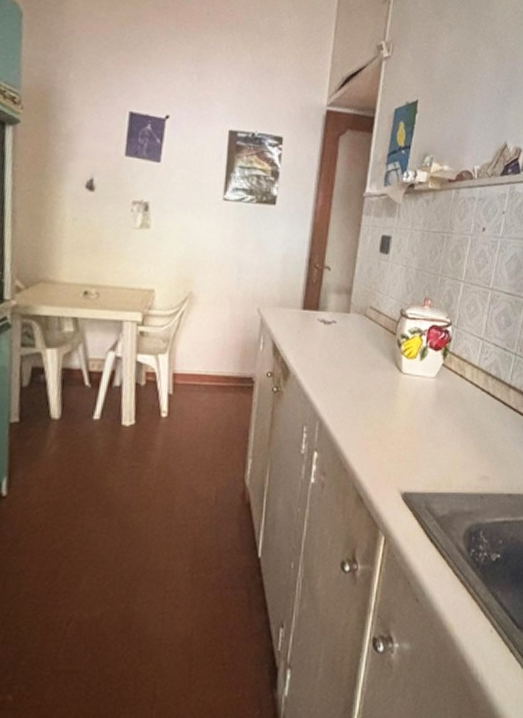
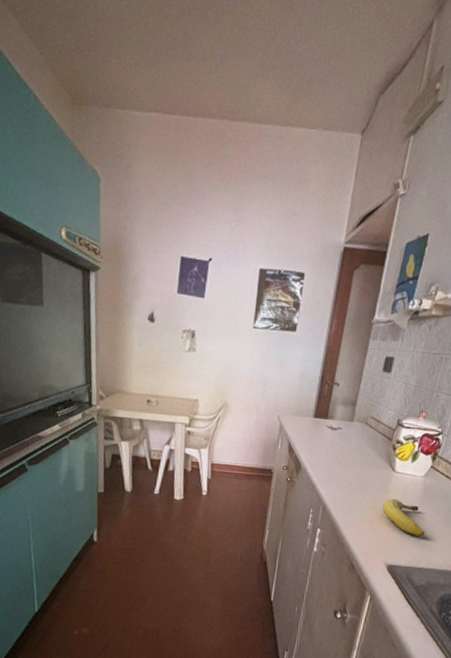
fruit: none [390,406,443,453] -> present [381,498,425,537]

